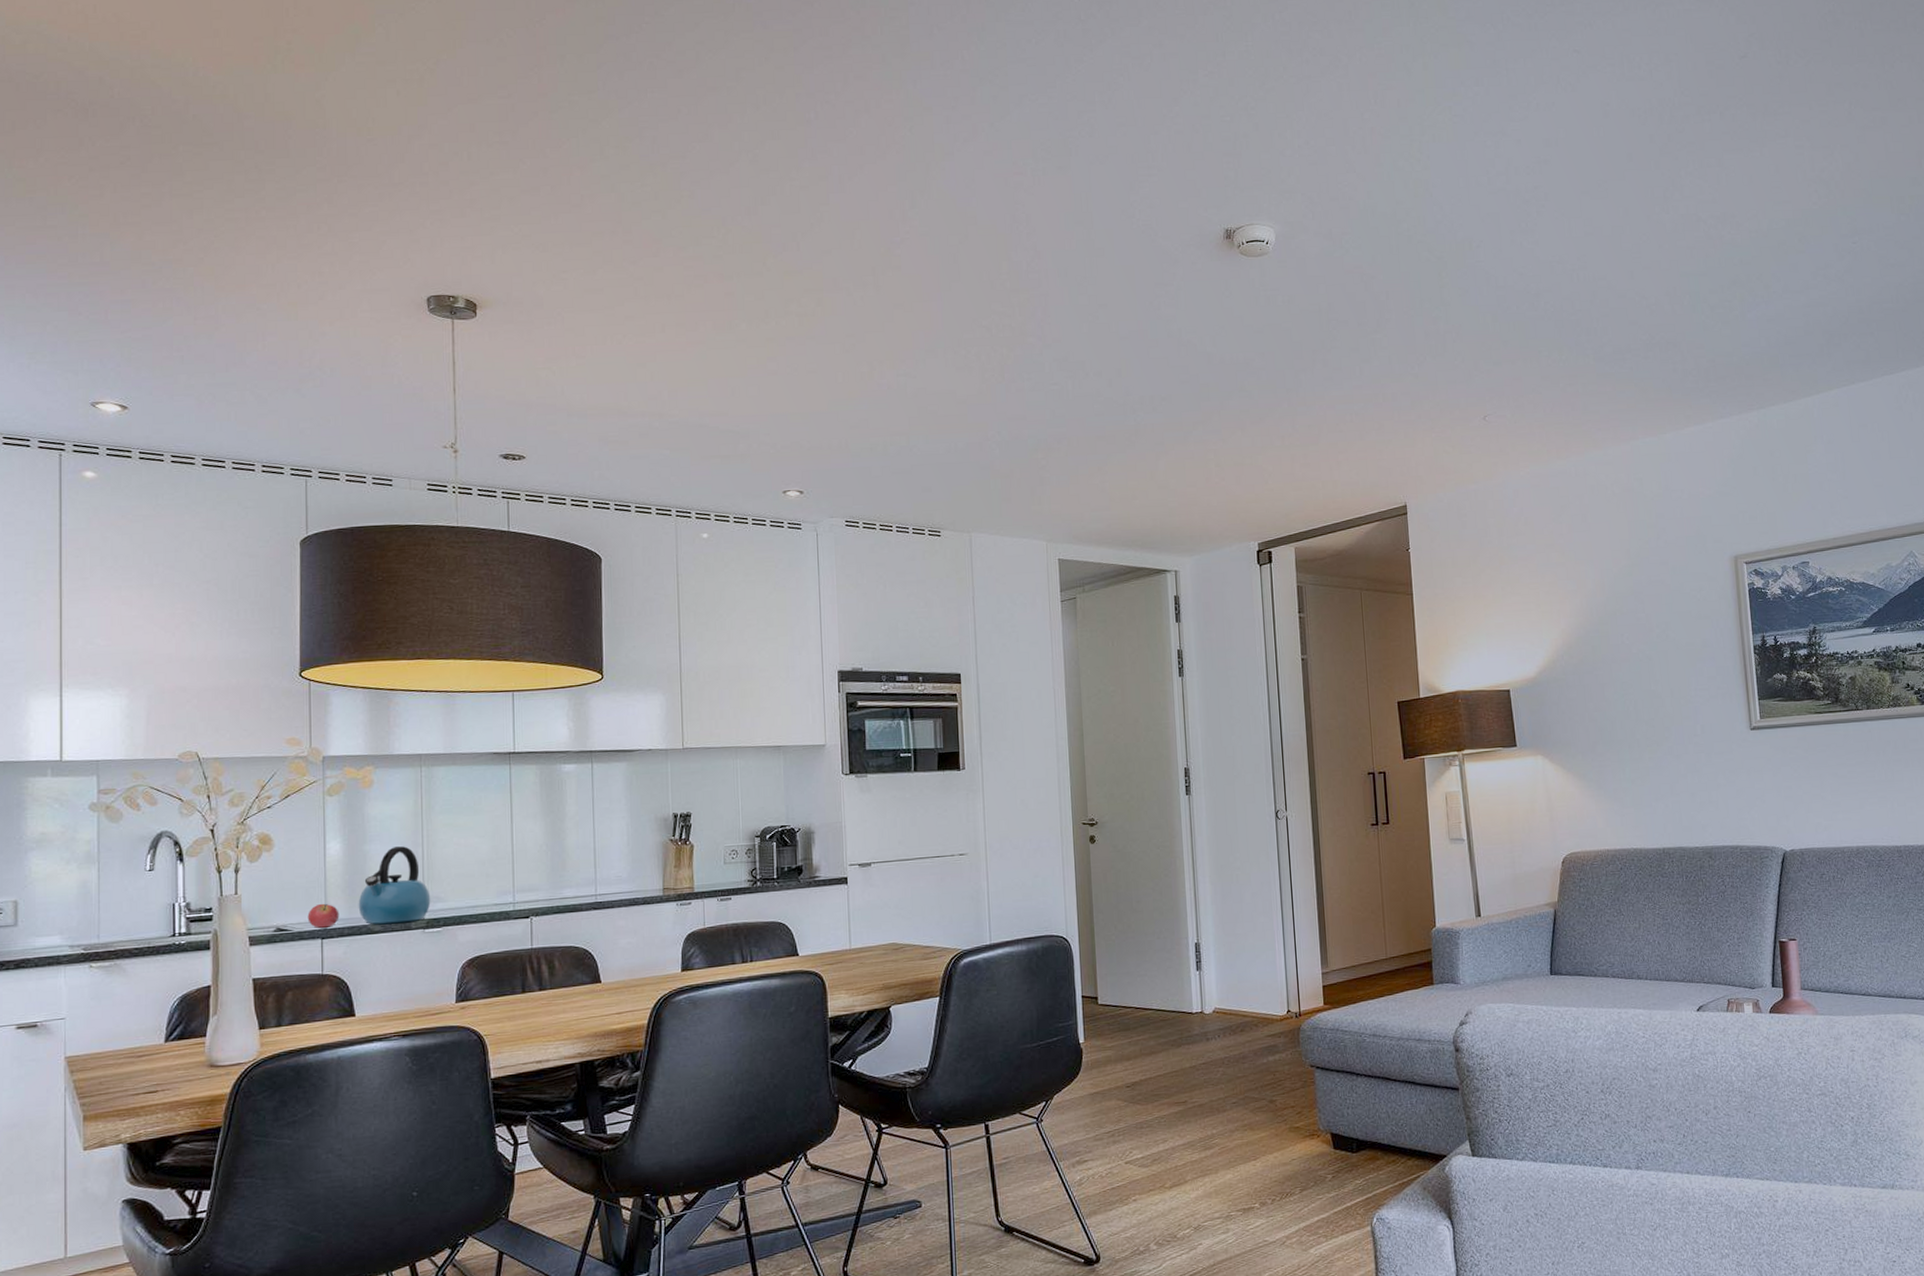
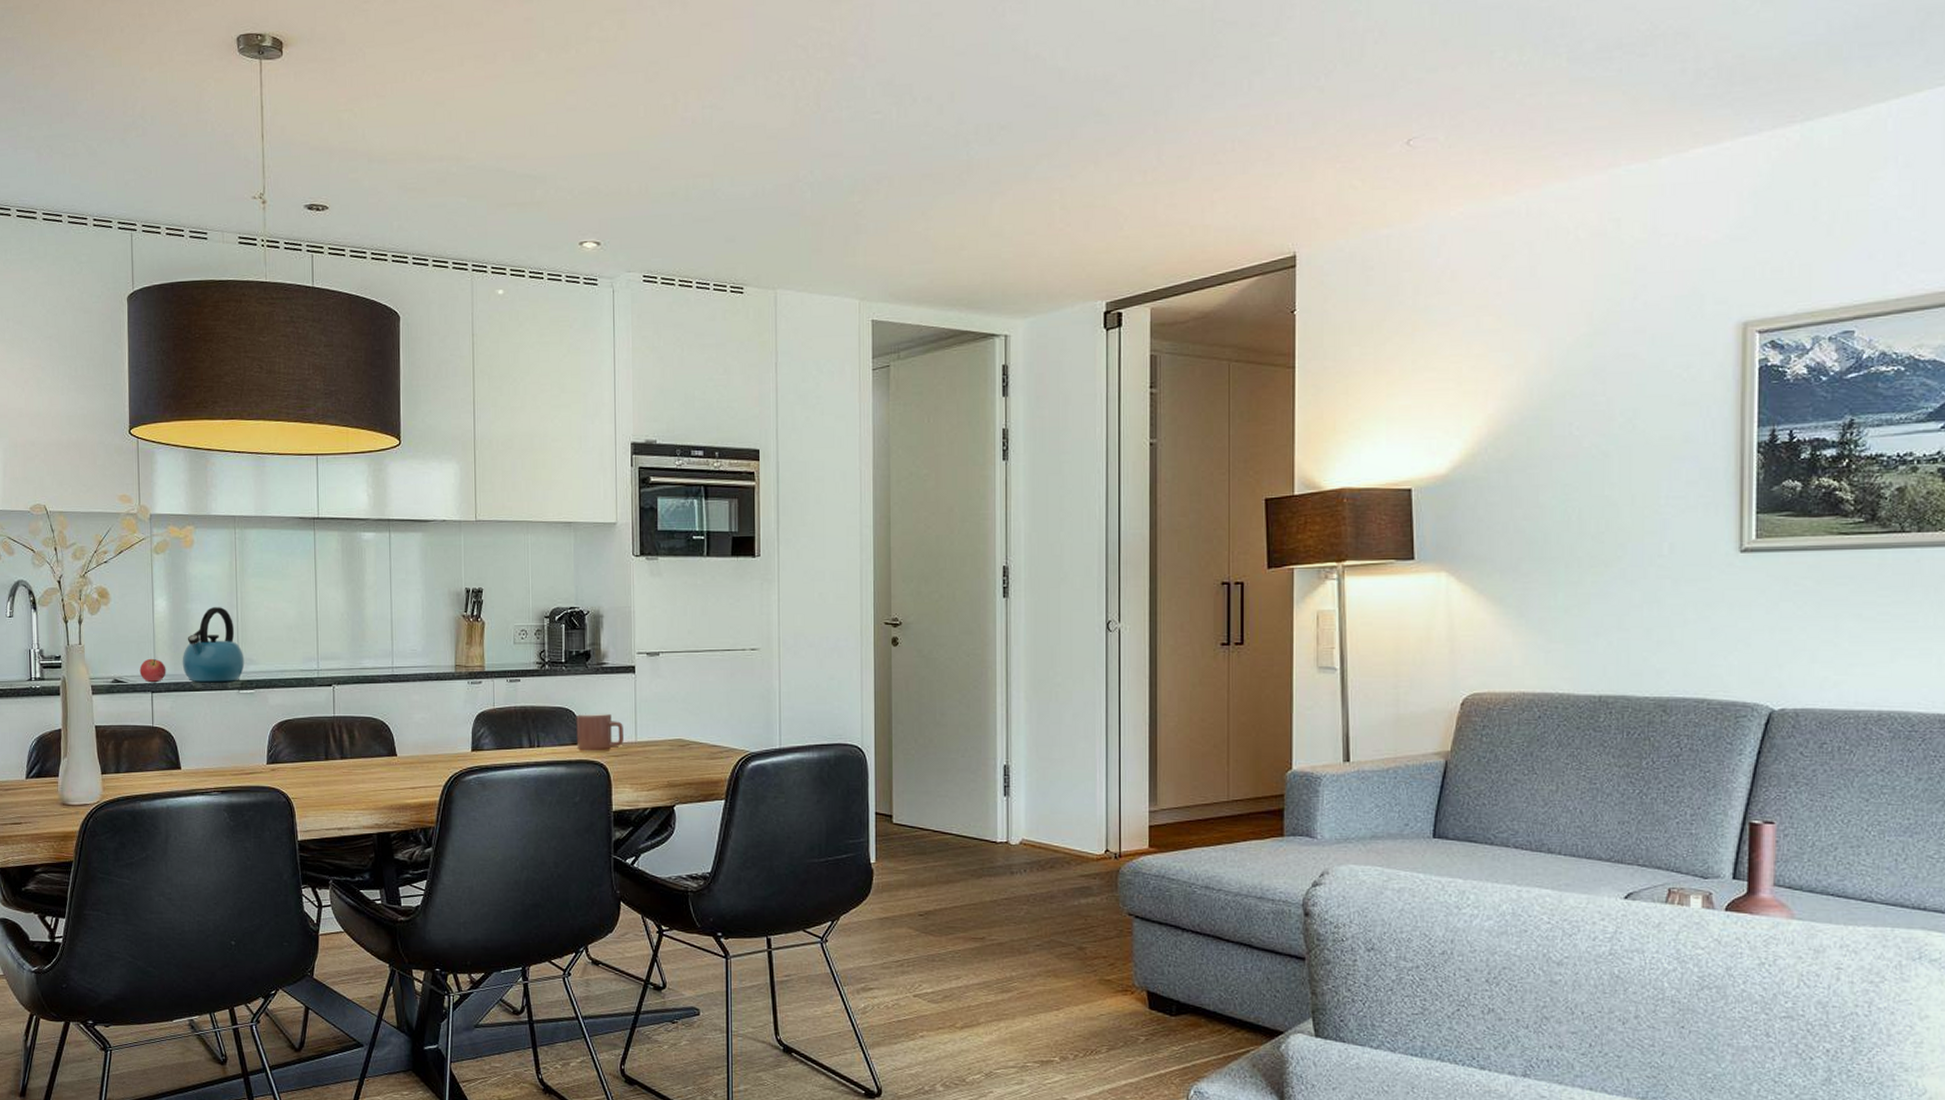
mug: none [789,924,838,965] -> present [576,713,623,754]

